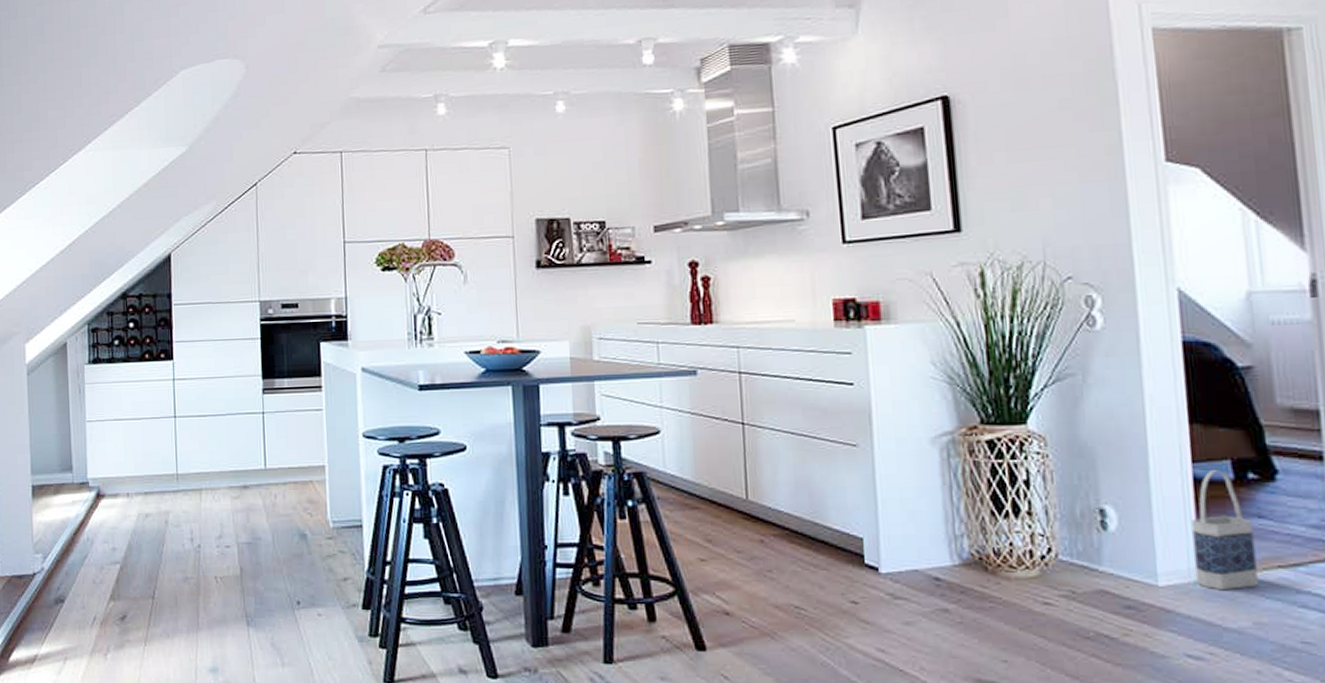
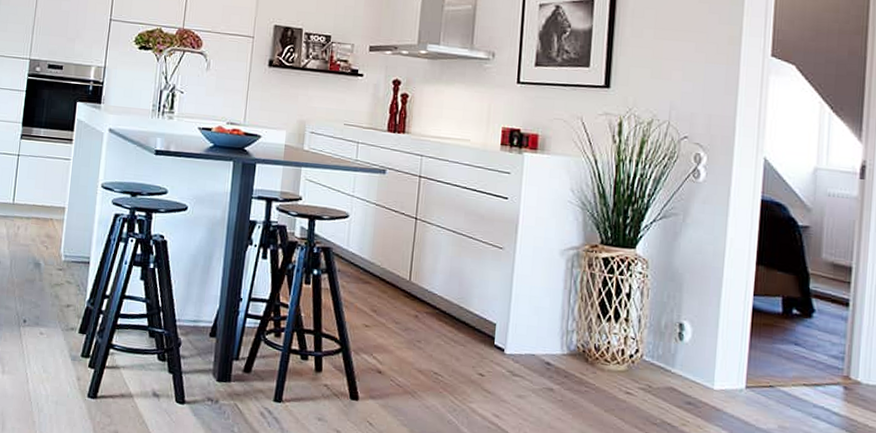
bag: present [1191,470,1258,591] -> none [743,303,790,399]

